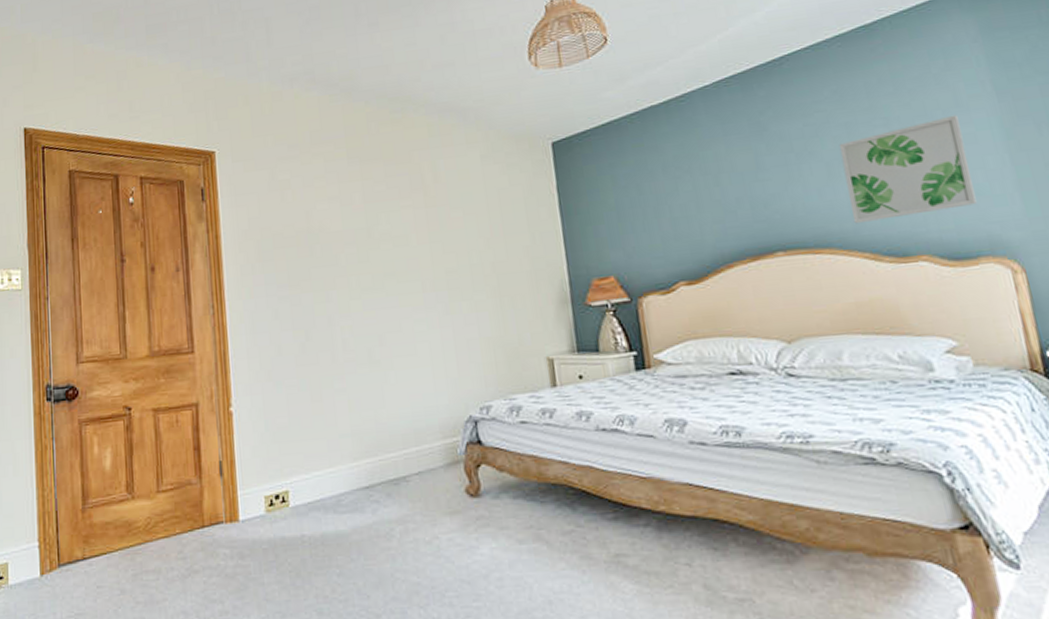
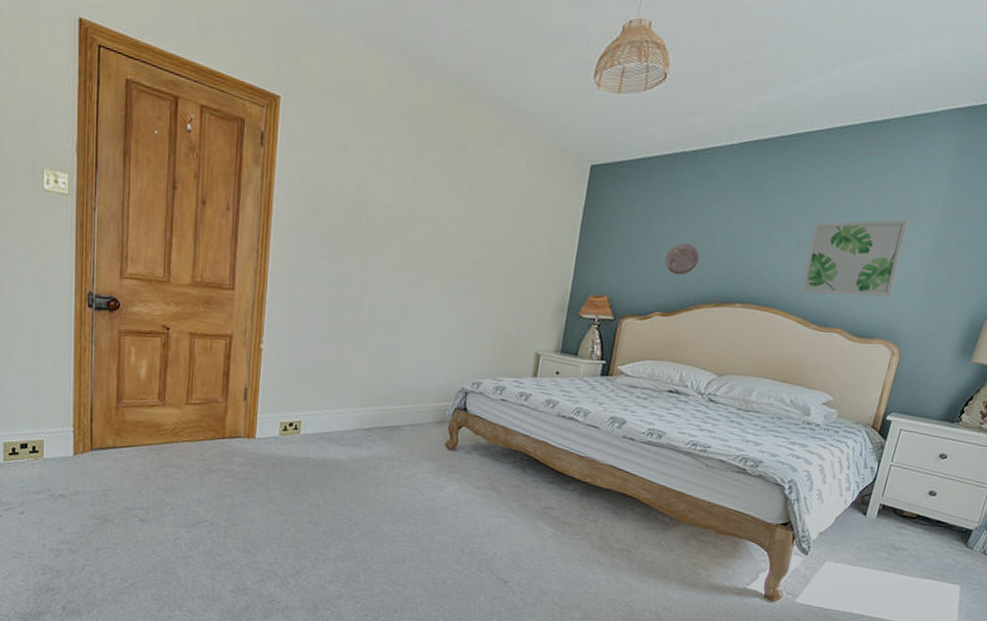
decorative plate: none [670,198,713,236] -> present [665,243,700,276]

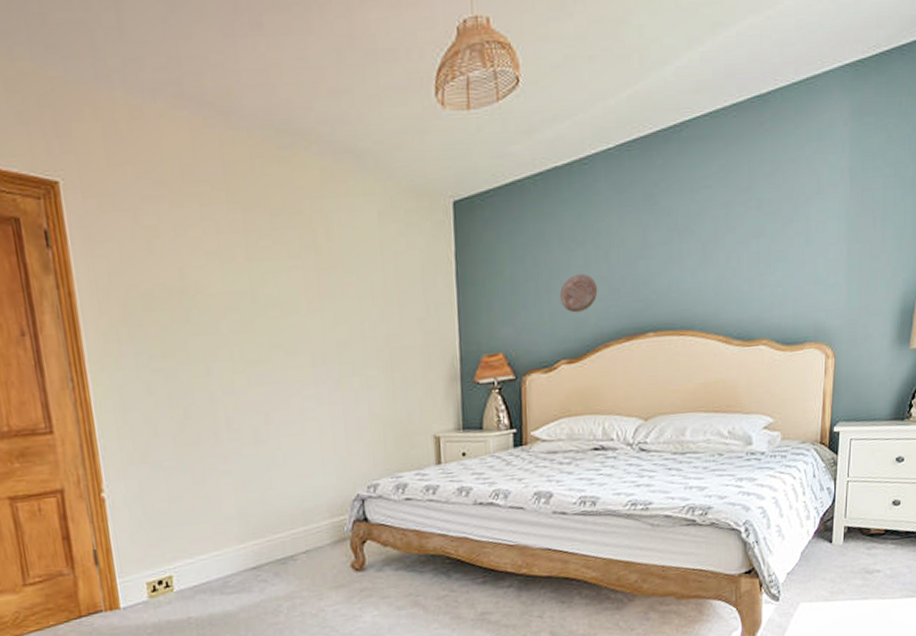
wall art: present [800,219,909,297] -> none [715,201,816,307]

